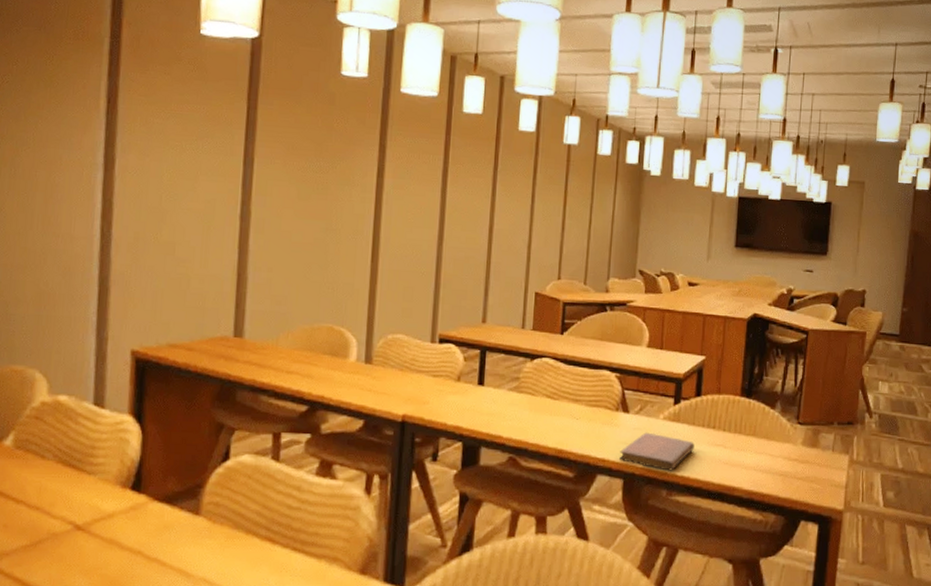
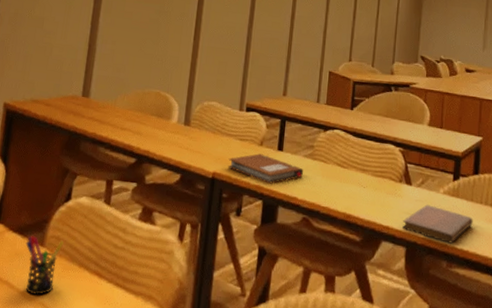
pen holder: none [176,504,225,571] -> present [25,236,64,296]
notebook: none [419,390,508,423] -> present [227,153,303,184]

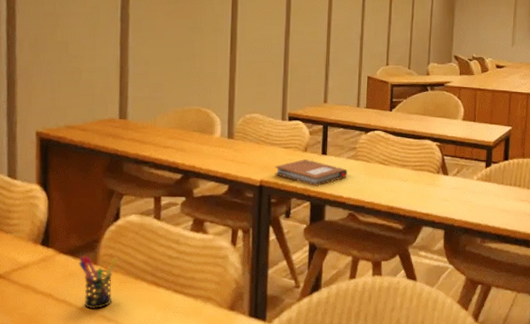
notebook: present [403,204,473,244] -> none [441,191,504,223]

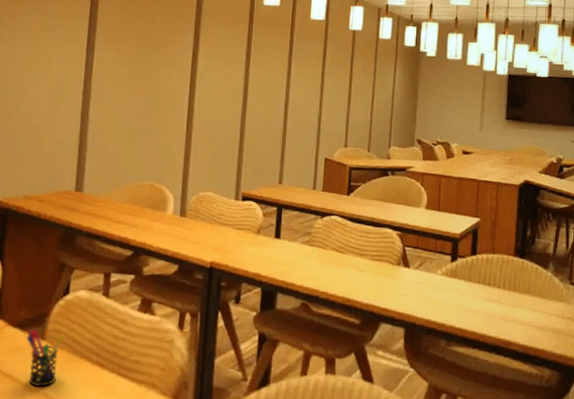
notebook: present [274,159,347,186] -> none [225,242,301,271]

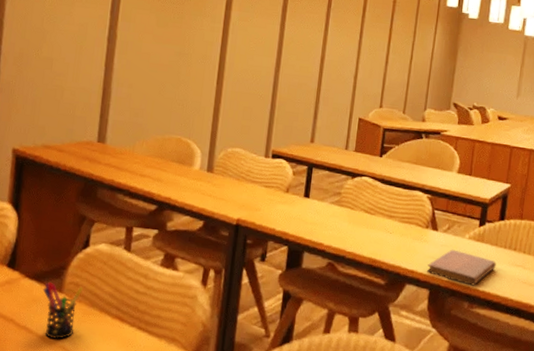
notebook: none [401,286,471,323] -> present [427,249,496,286]

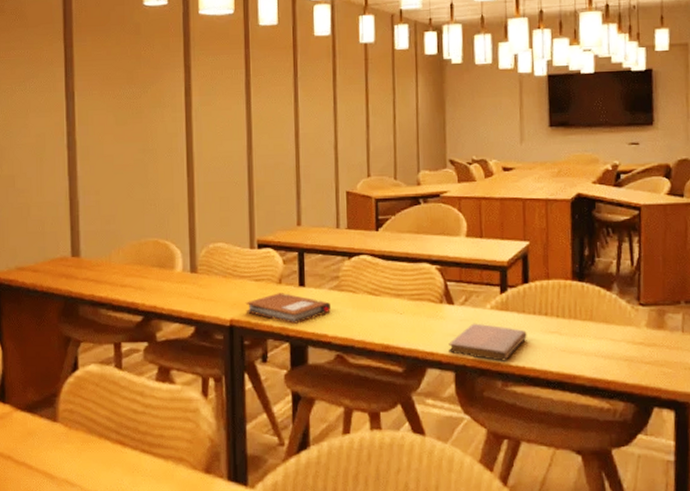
pen holder: present [43,282,83,340] -> none [37,412,78,474]
notebook: none [252,200,330,230] -> present [245,293,331,324]

